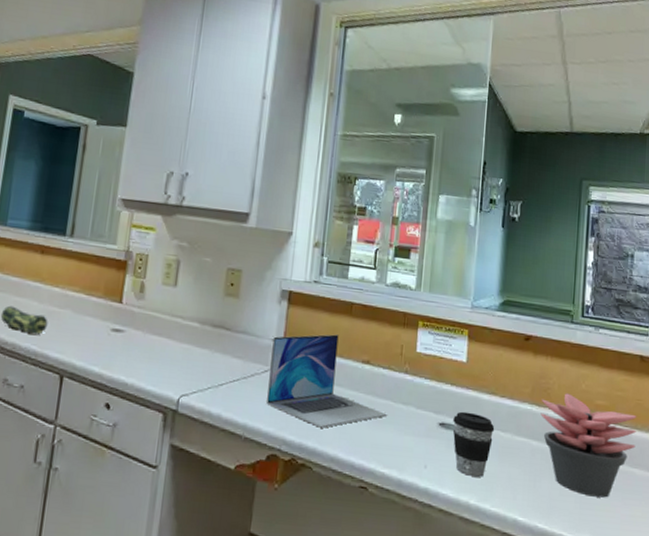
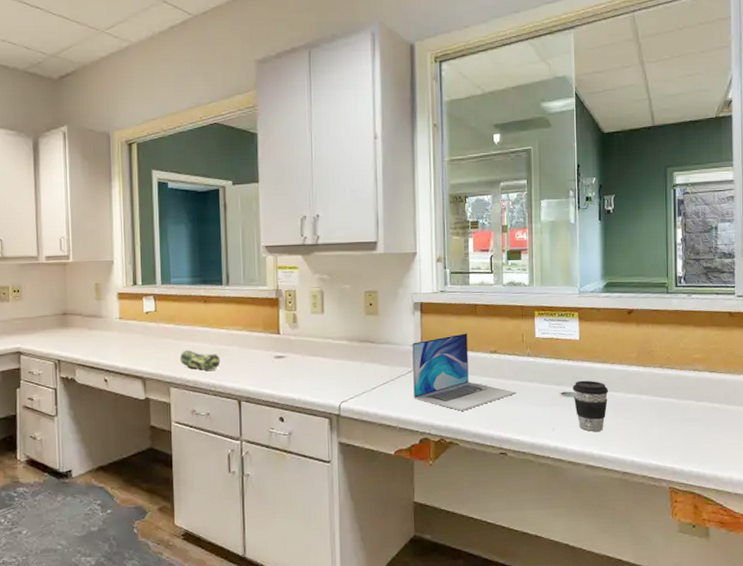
succulent plant: present [540,393,637,498] -> none [646,352,730,433]

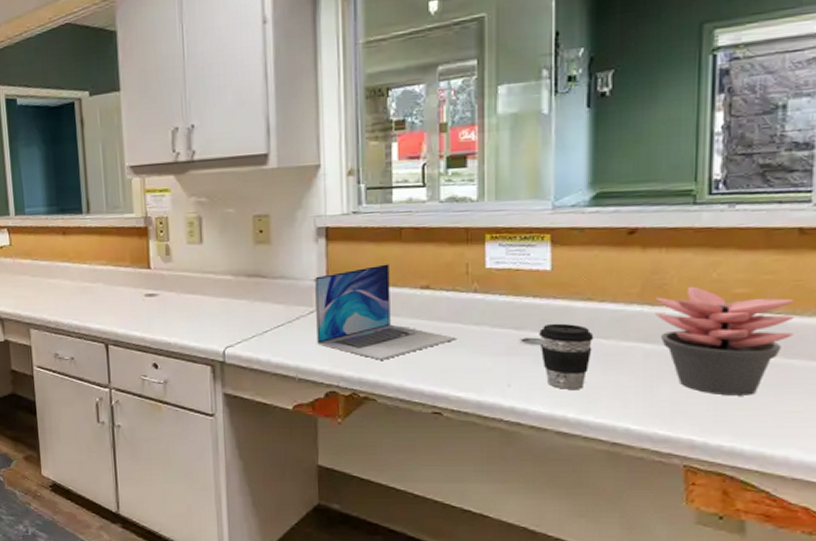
pencil case: present [179,350,221,370] -> none [38,287,84,310]
succulent plant: none [646,352,730,433] -> present [655,286,795,396]

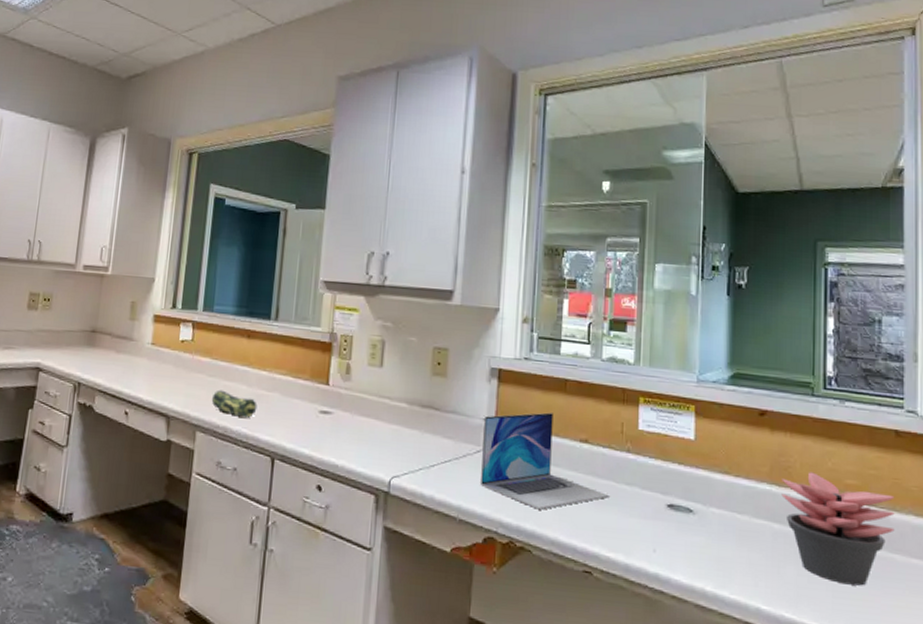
pencil case: none [38,287,84,310] -> present [211,389,257,418]
coffee cup: present [539,323,594,389] -> none [683,492,730,562]

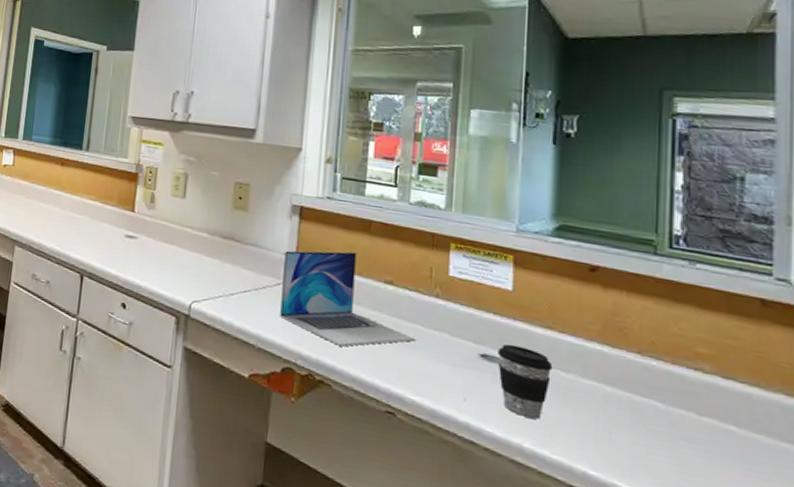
pencil case: present [211,389,257,418] -> none [28,210,69,237]
coffee cup: none [683,492,730,562] -> present [498,343,553,419]
succulent plant: present [781,472,895,586] -> none [615,335,759,465]

